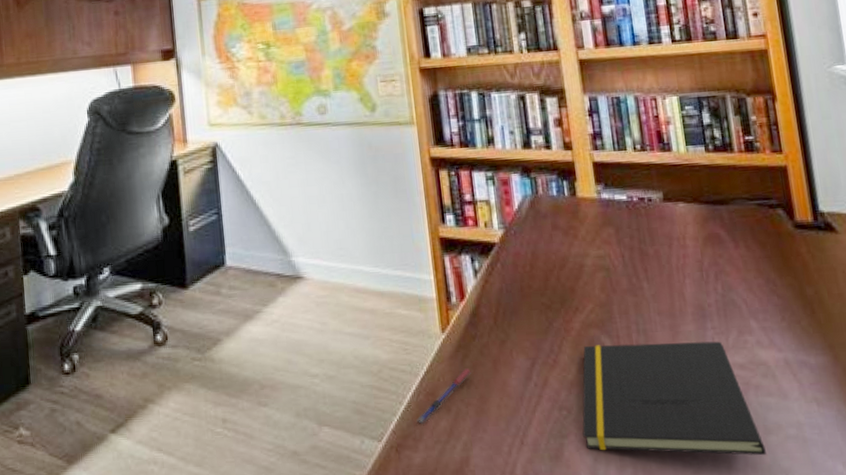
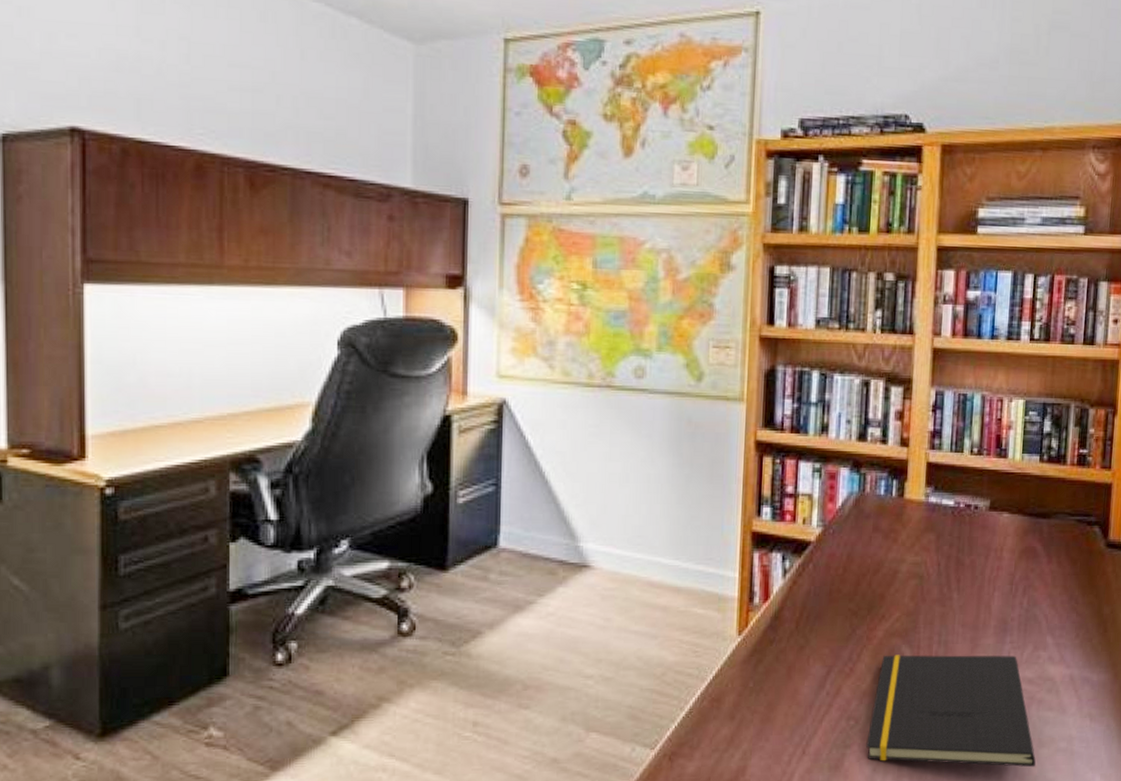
pen: present [416,368,471,424] -> none [696,674,763,731]

